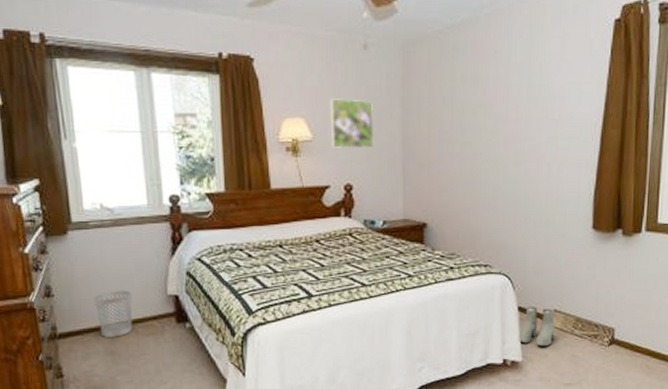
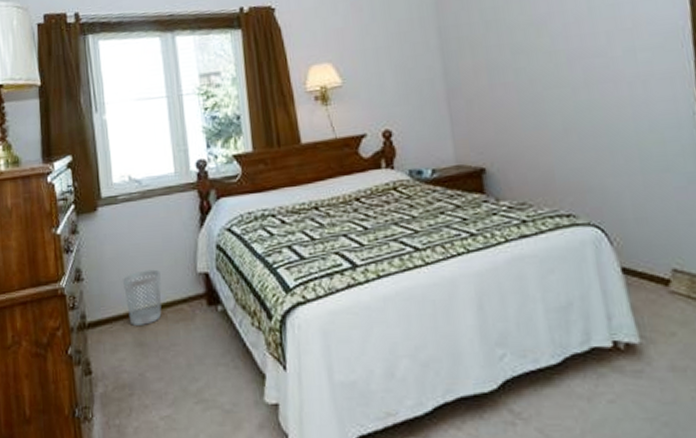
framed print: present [329,98,374,149] -> none [357,36,411,92]
boots: present [518,306,555,347] -> none [628,266,681,322]

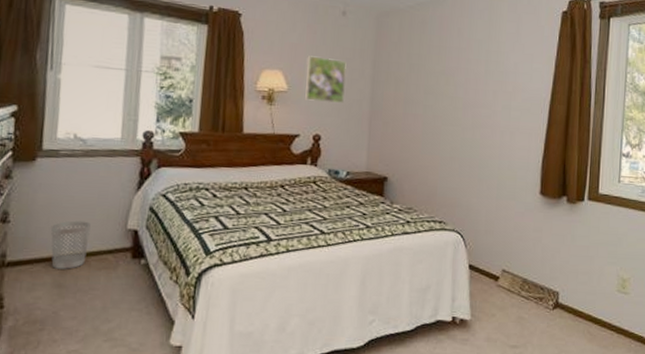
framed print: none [357,36,411,92] -> present [305,55,347,103]

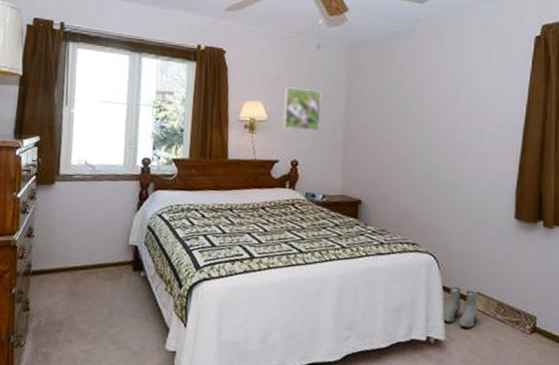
wastebasket: present [51,220,91,269] -> none [66,236,99,279]
boots: none [468,265,503,307] -> present [442,287,478,329]

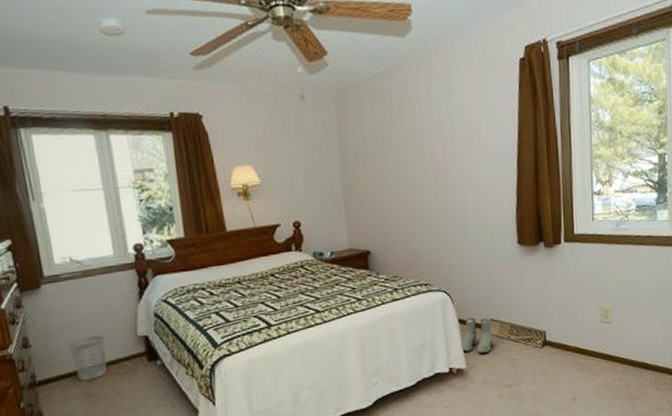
wastebasket: none [66,236,99,279] -> present [69,335,107,381]
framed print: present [283,87,322,131] -> none [273,145,317,191]

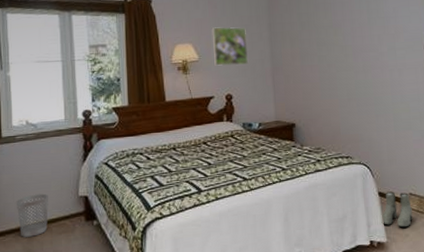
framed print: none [273,145,317,191] -> present [211,27,248,67]

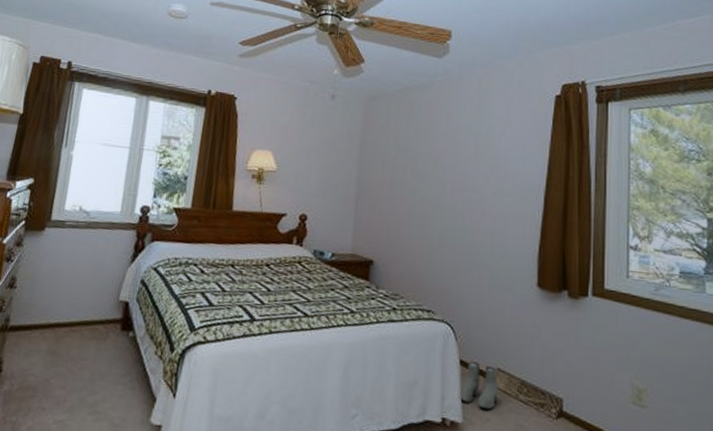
wastebasket: present [17,193,48,237] -> none [48,289,87,338]
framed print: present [211,27,248,67] -> none [293,137,335,184]

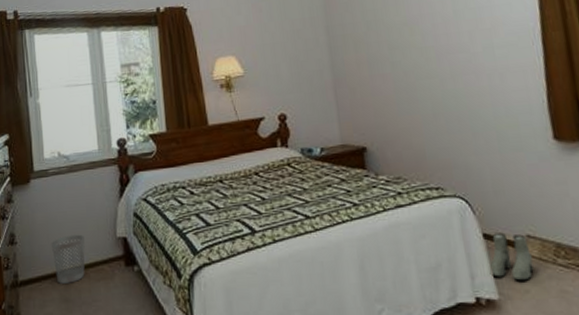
wastebasket: none [48,289,87,338] -> present [52,234,85,284]

